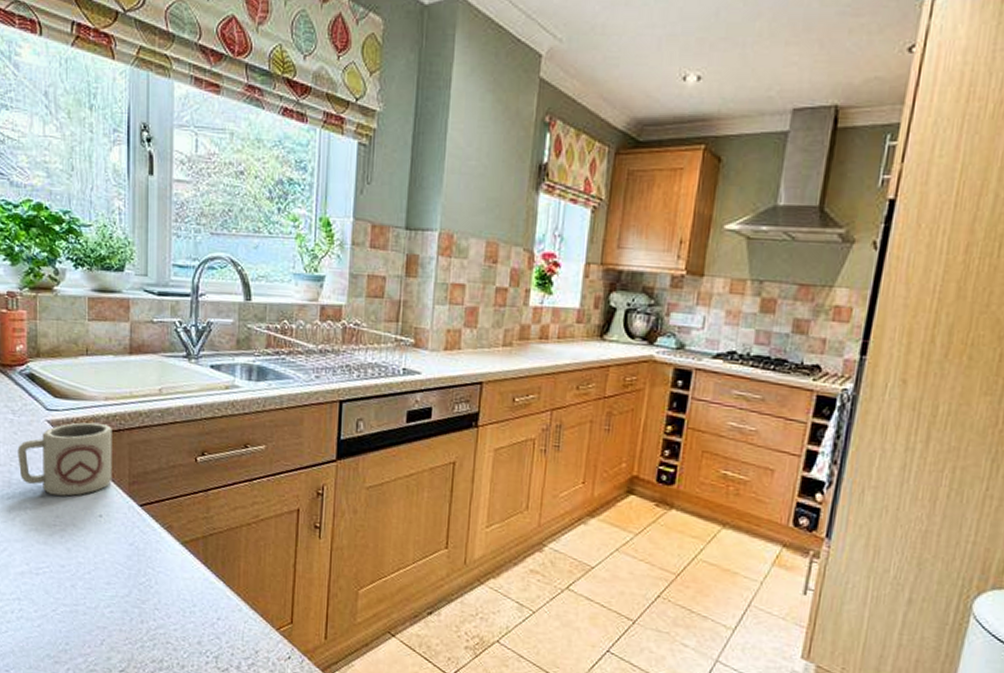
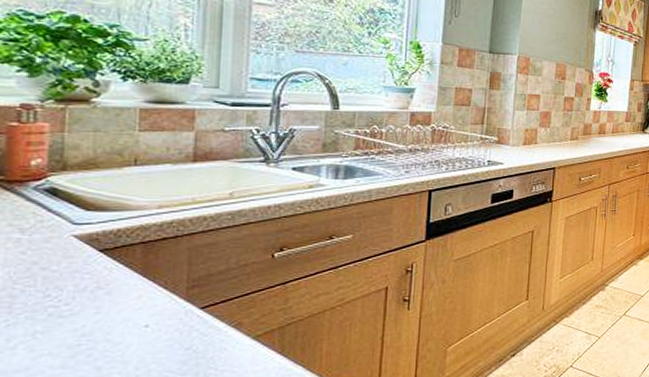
cup: present [18,422,112,496] -> none [25,231,167,313]

